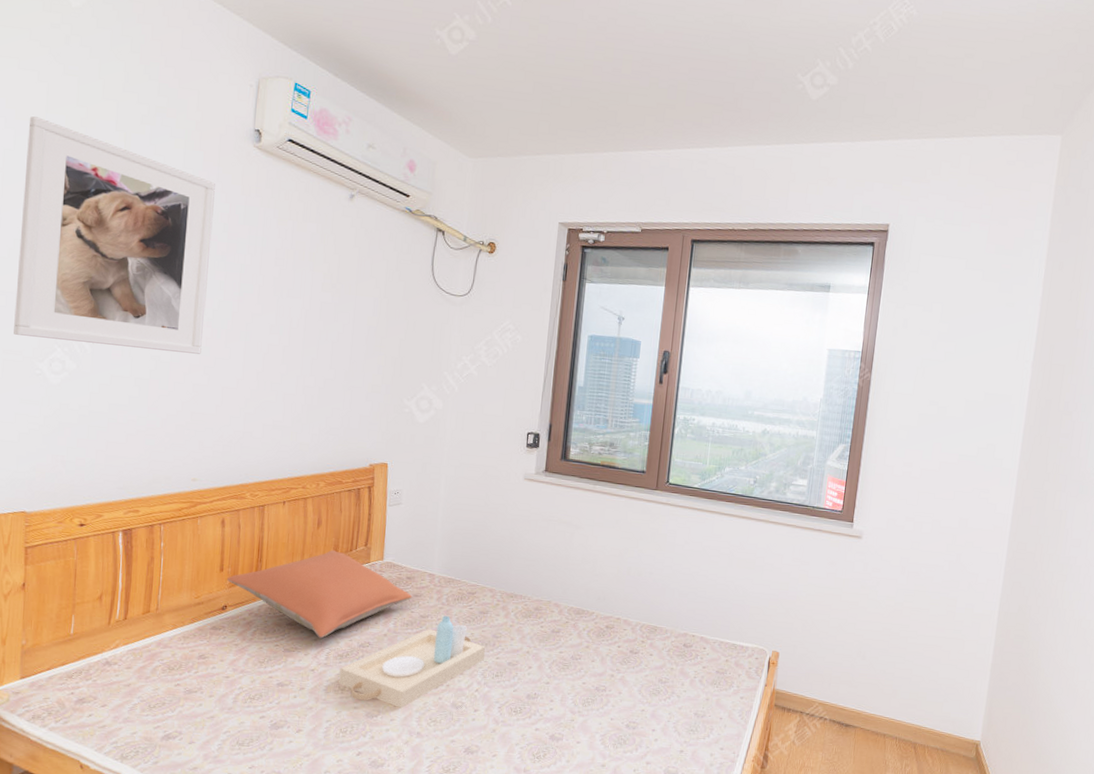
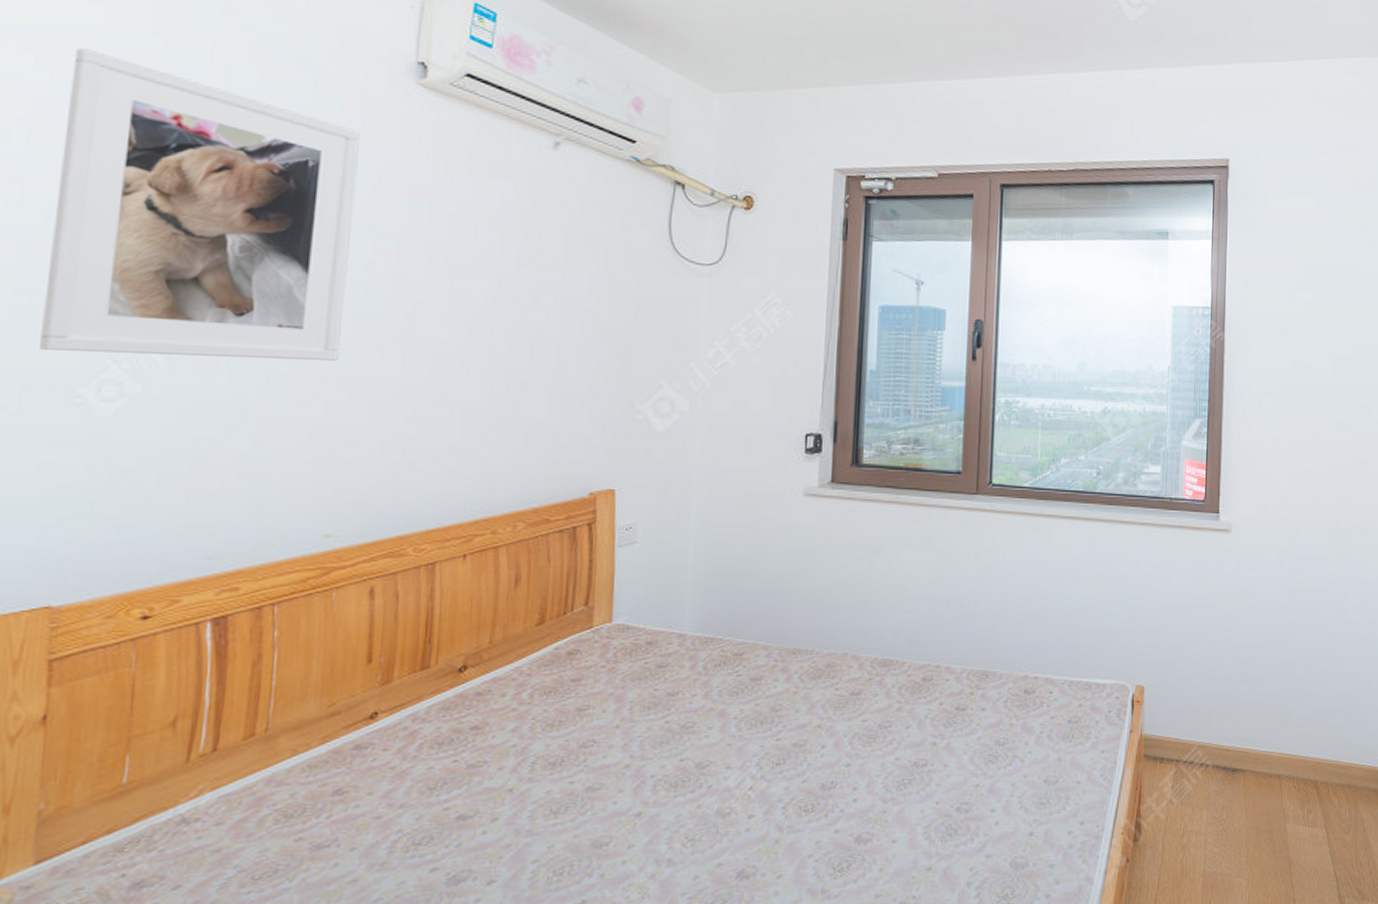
pillow: present [227,549,413,639] -> none [378,615,656,743]
serving tray: present [339,616,485,709] -> none [550,690,760,829]

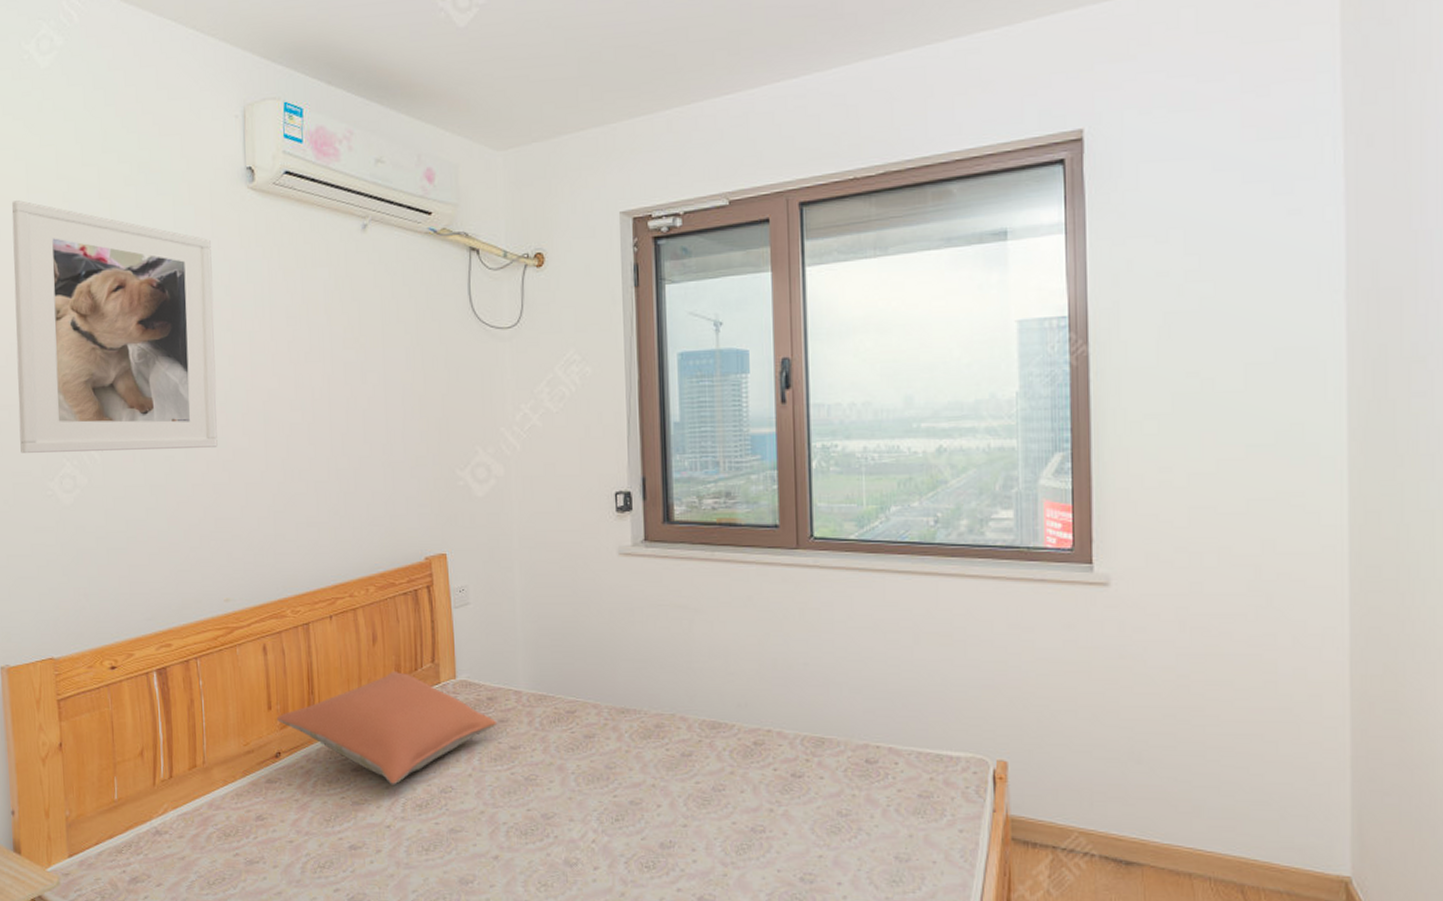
pillow: none [378,615,656,743] -> present [277,670,498,785]

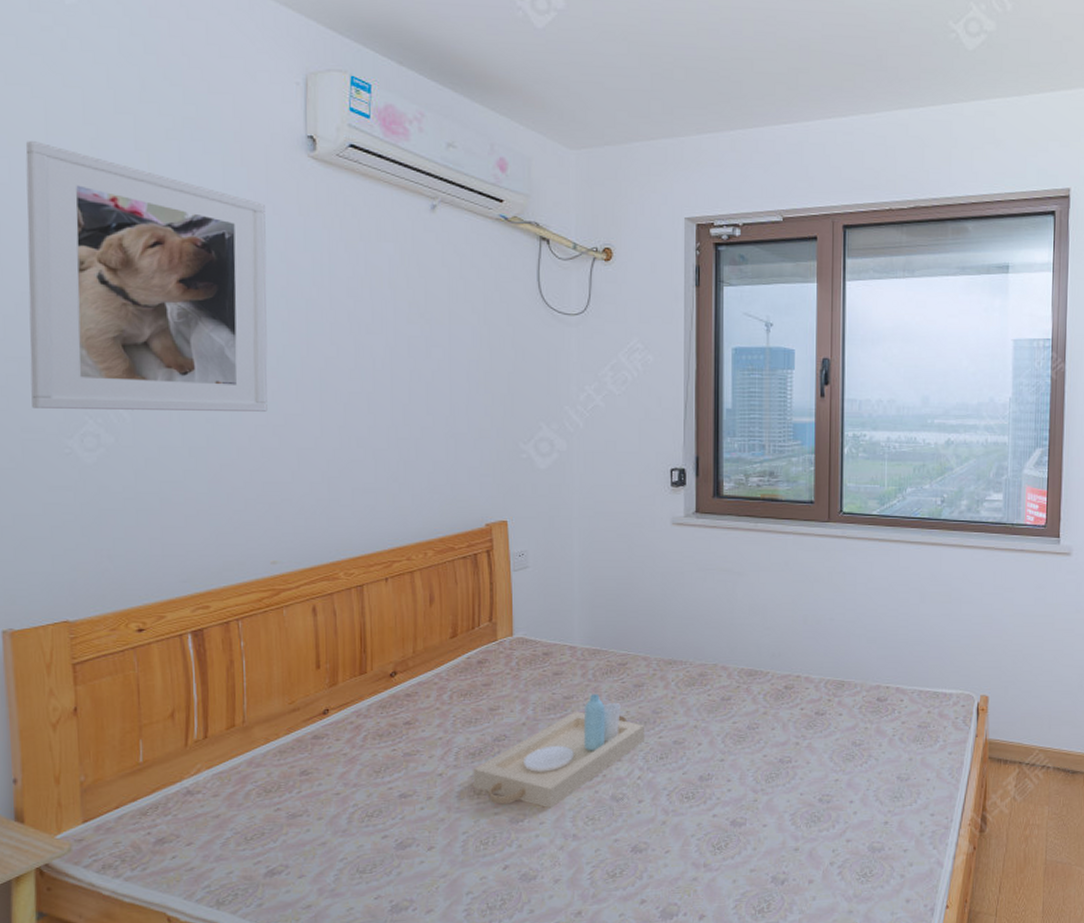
pillow: present [277,670,498,785] -> none [326,629,552,736]
serving tray: none [420,745,597,871] -> present [473,694,644,809]

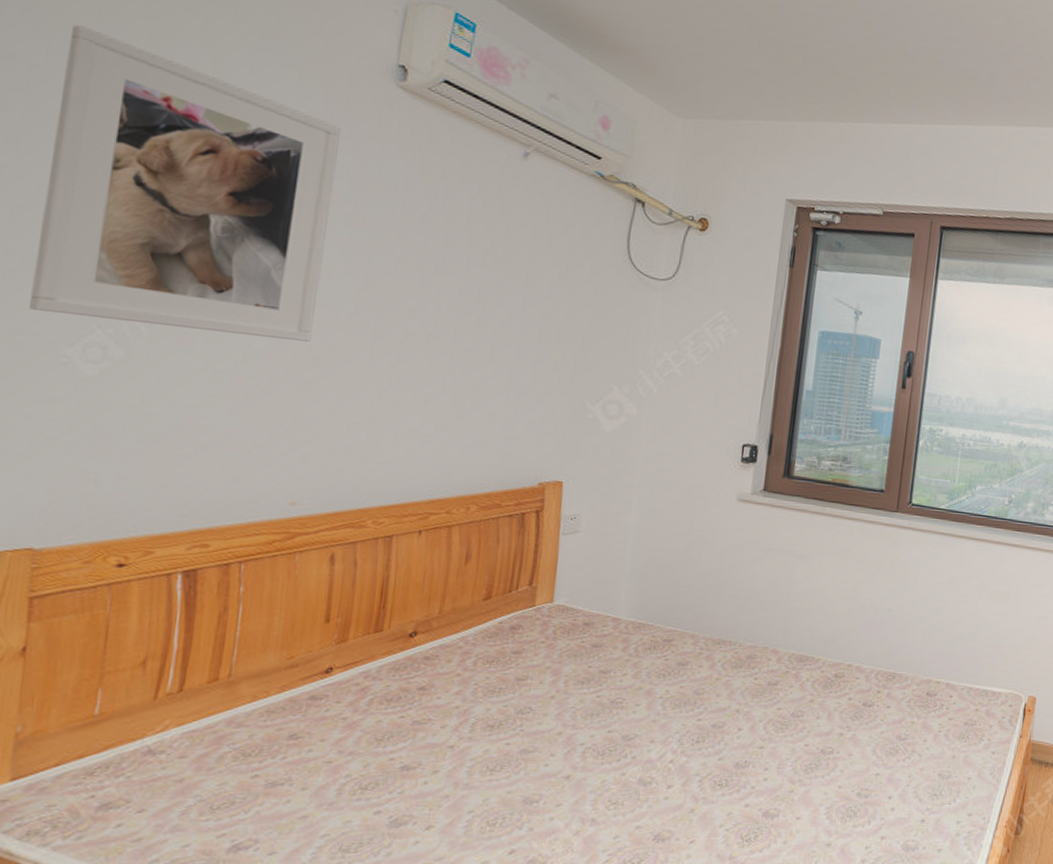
serving tray: present [473,694,644,809] -> none [487,670,683,790]

